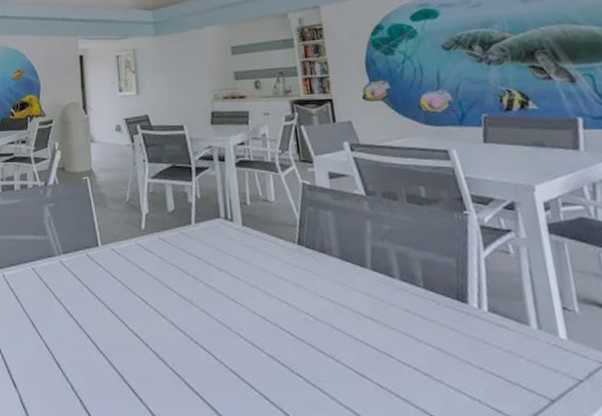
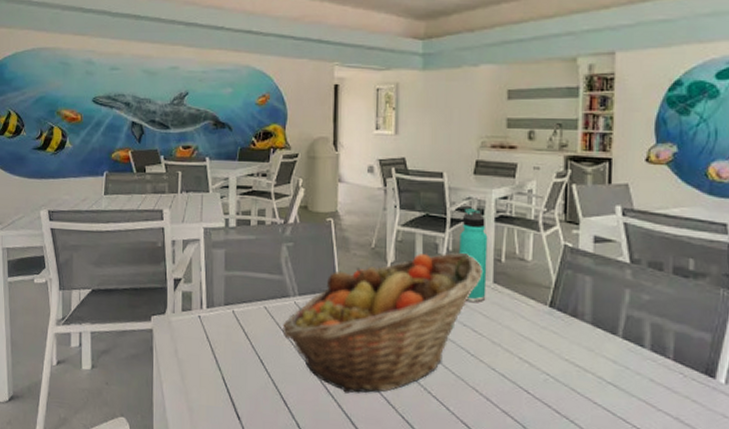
fruit basket: none [50,200,231,350] -> present [283,253,482,393]
thermos bottle: none [205,156,238,247] -> present [459,208,488,303]

